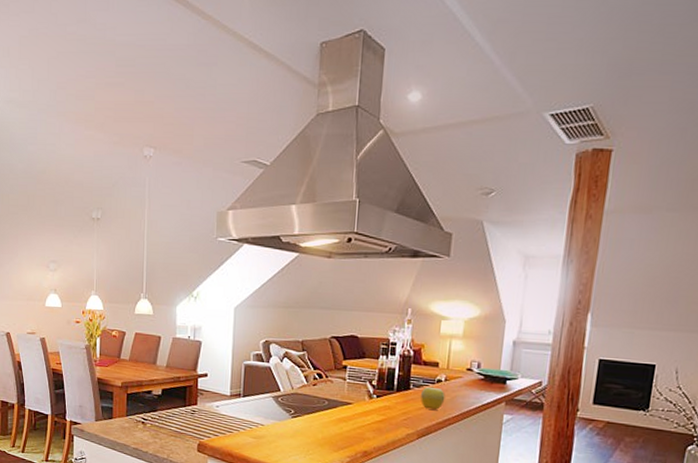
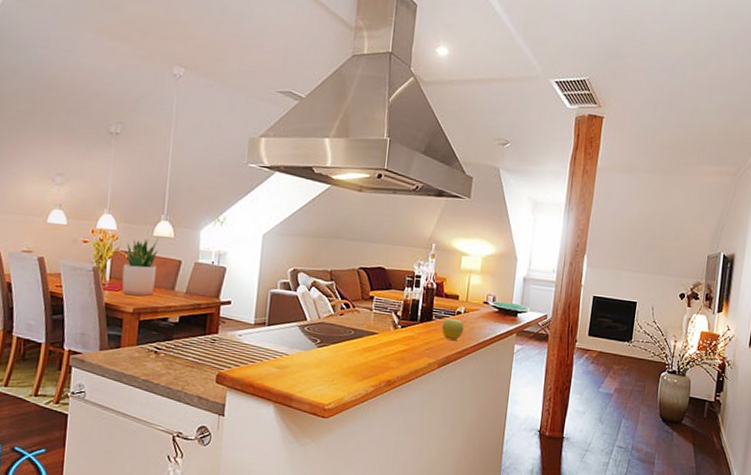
planter: none [110,316,140,371] -> present [122,238,159,297]

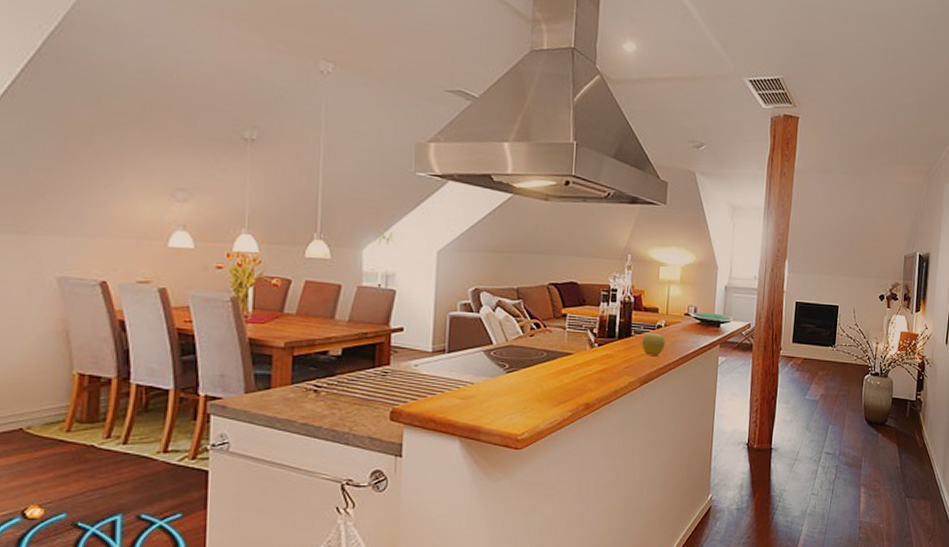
planter: present [122,238,159,297] -> none [268,260,312,328]

